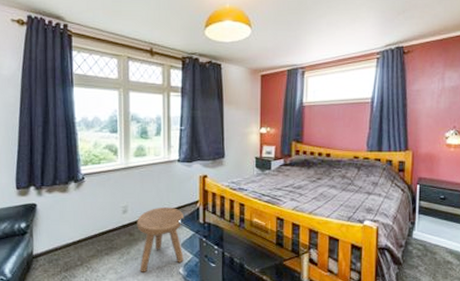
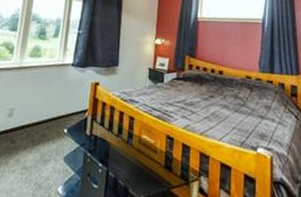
stool: present [137,206,184,272] -> none [15,113,71,188]

